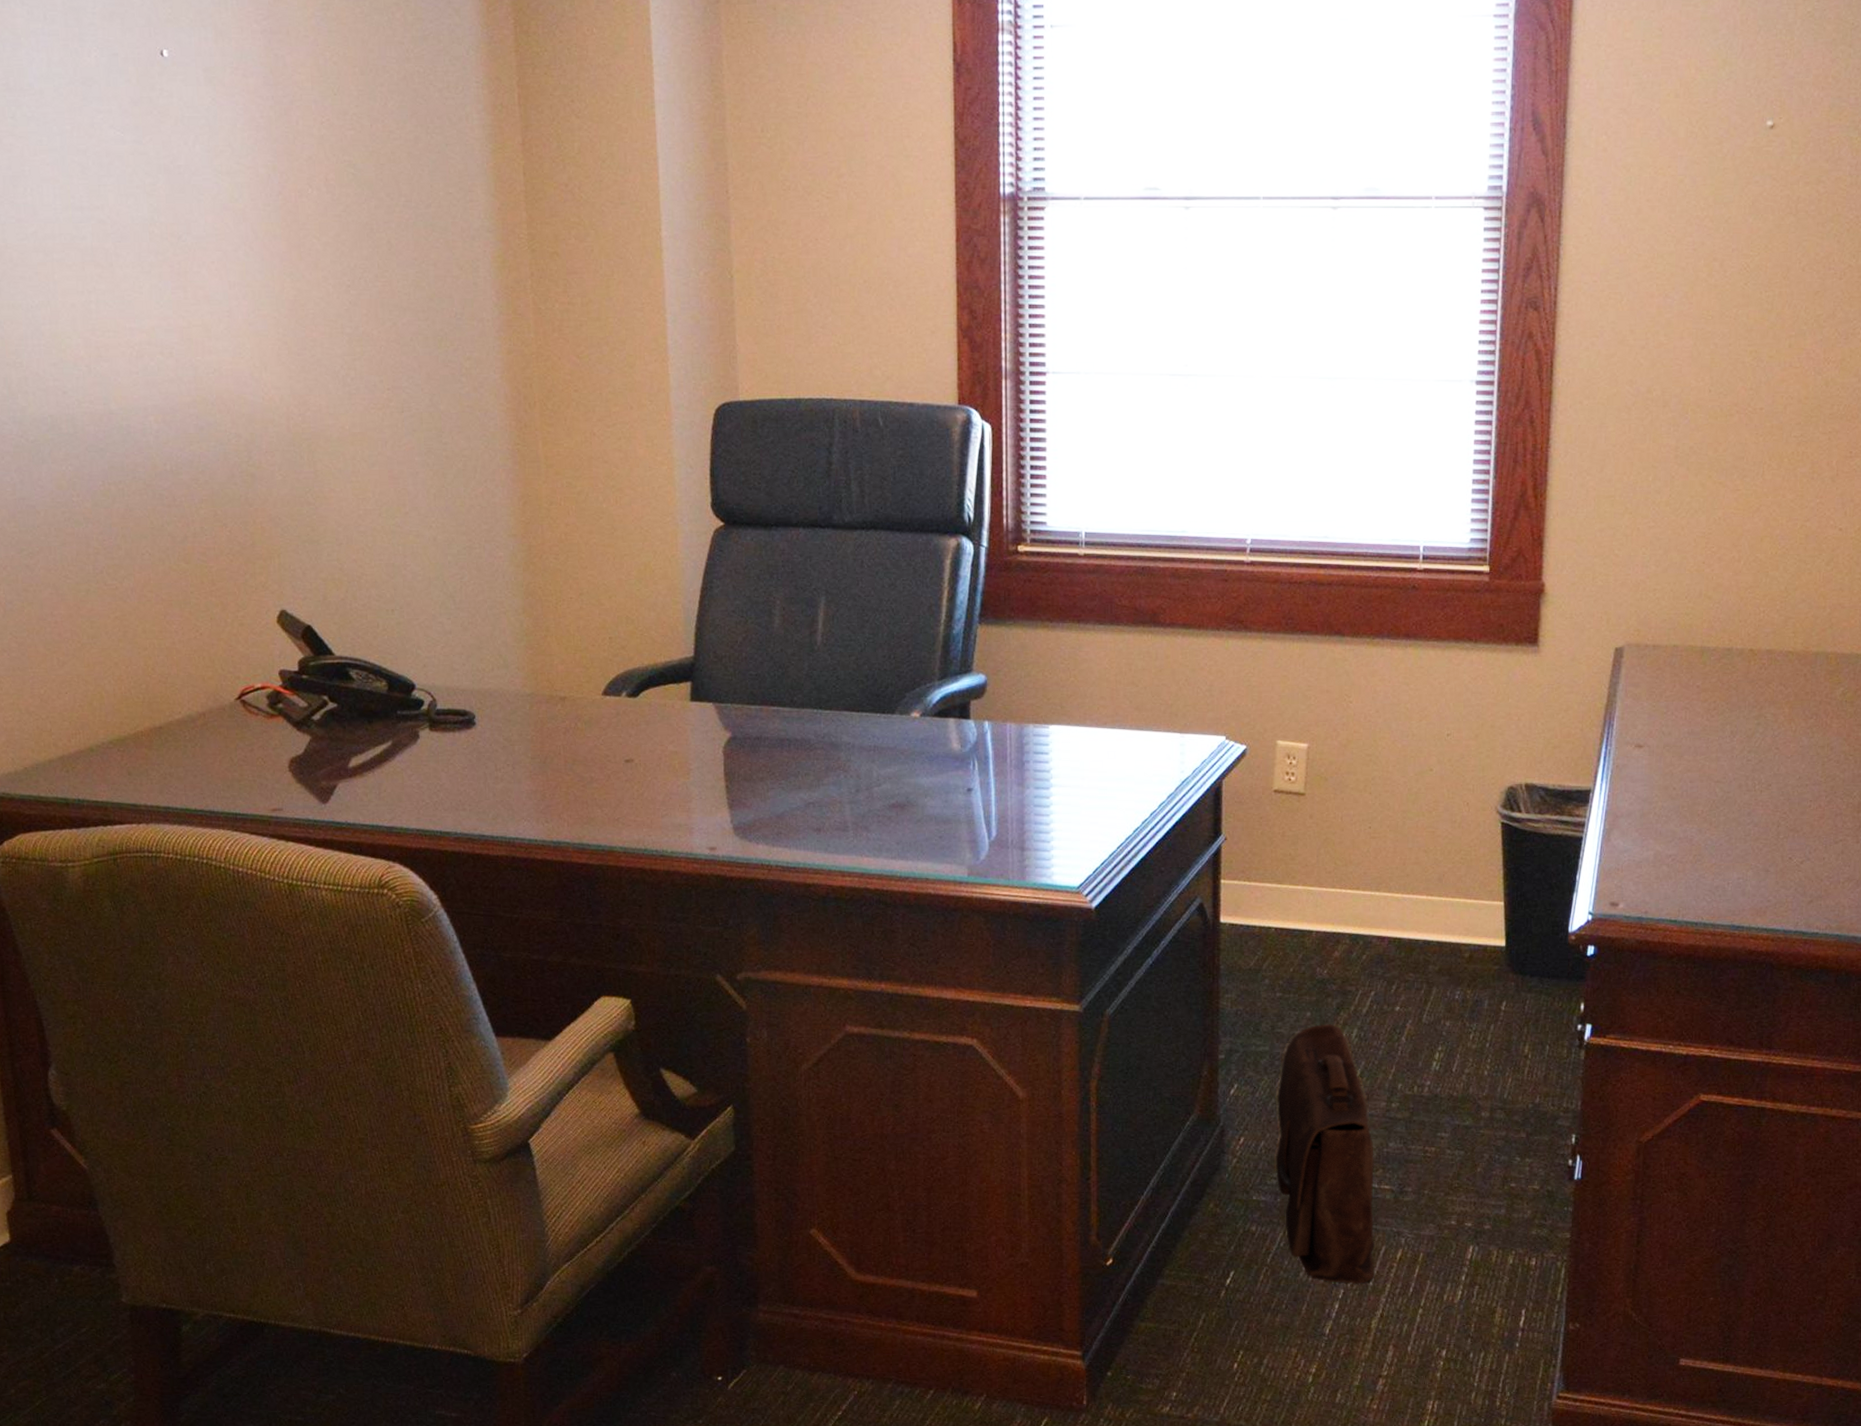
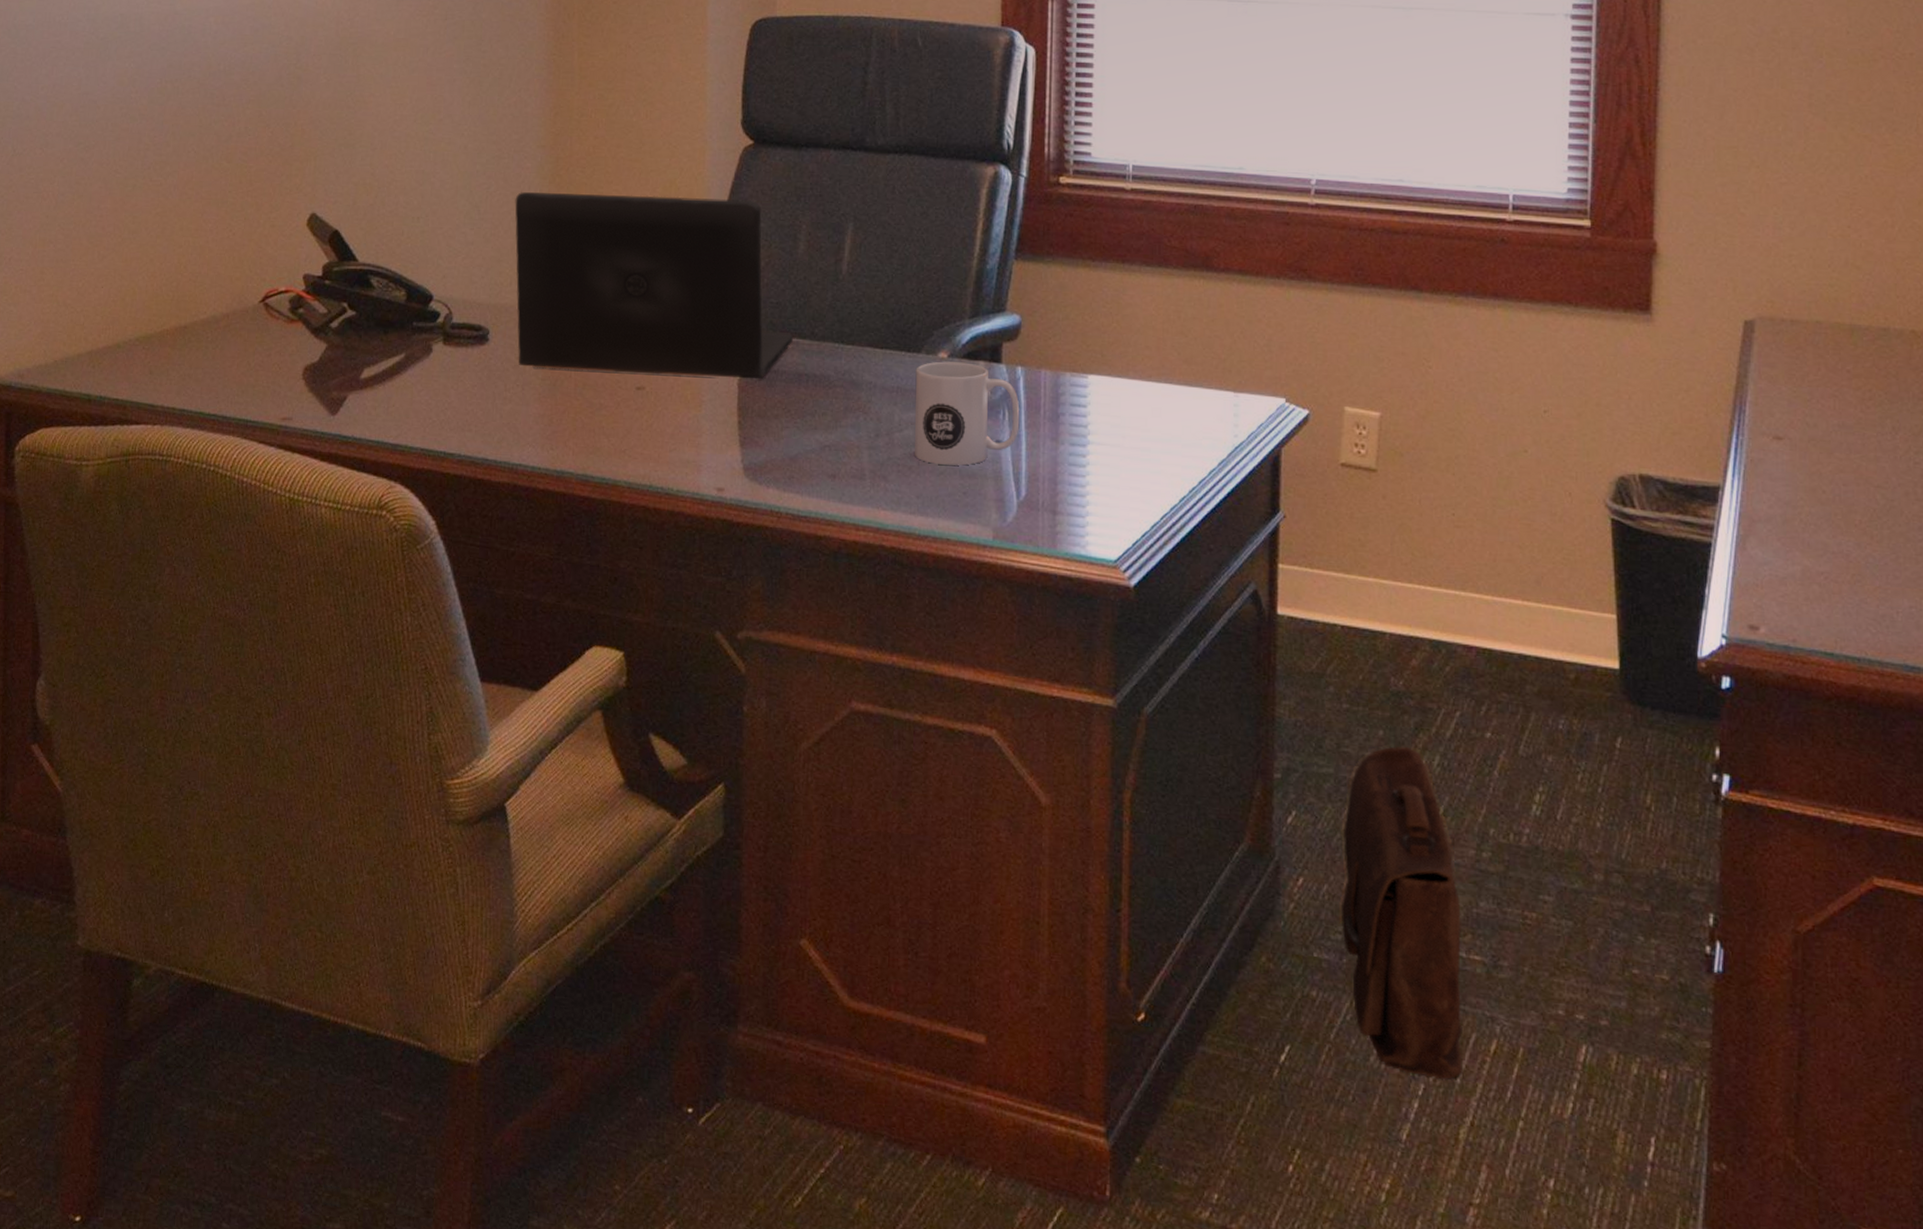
laptop: none [490,579,774,748] -> present [515,192,794,379]
mug: none [890,720,989,813] -> present [914,361,1020,466]

